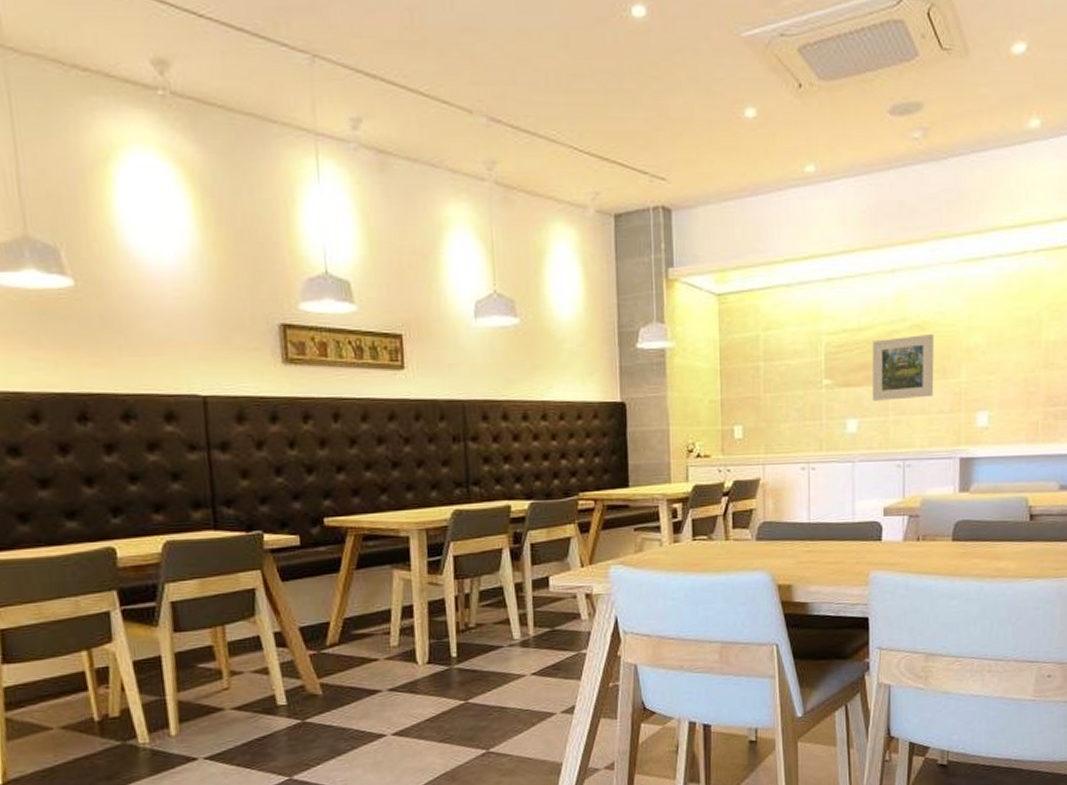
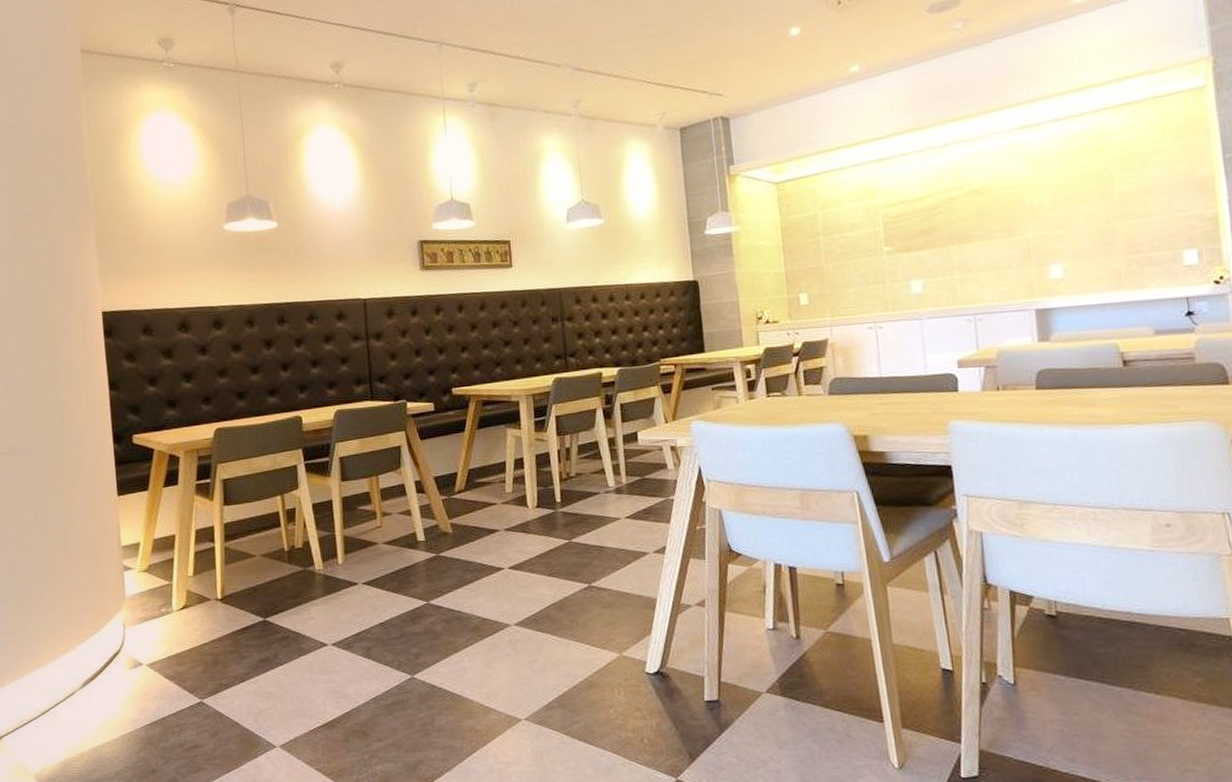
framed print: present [872,333,935,401] -> none [930,196,1000,263]

